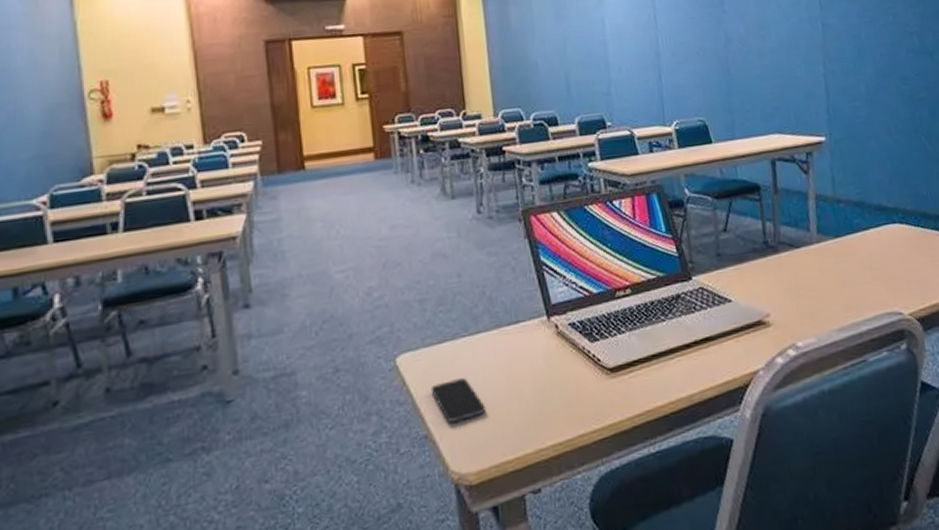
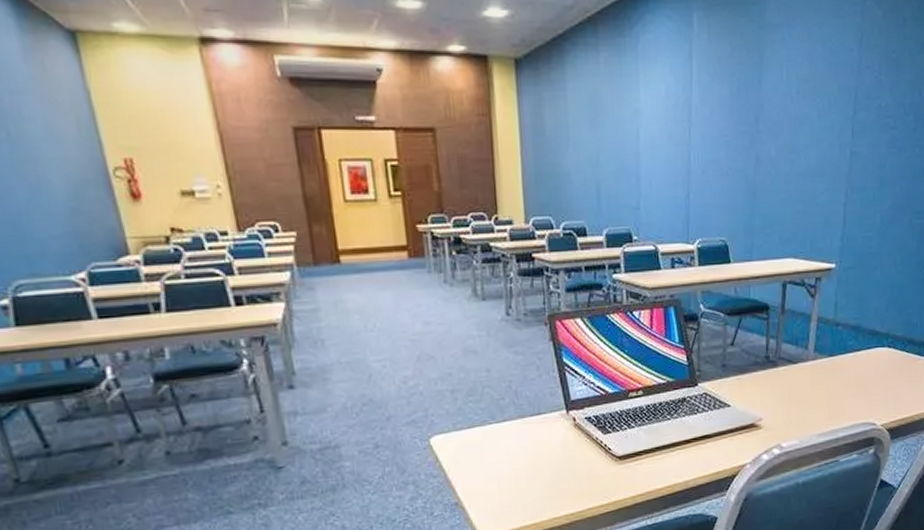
smartphone: present [430,378,486,422] -> none [461,458,509,493]

